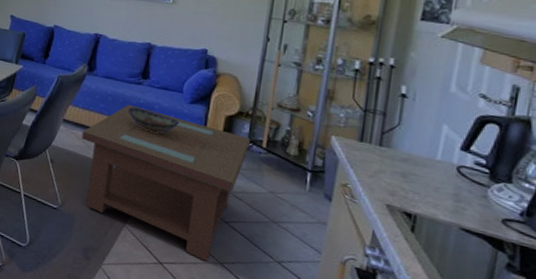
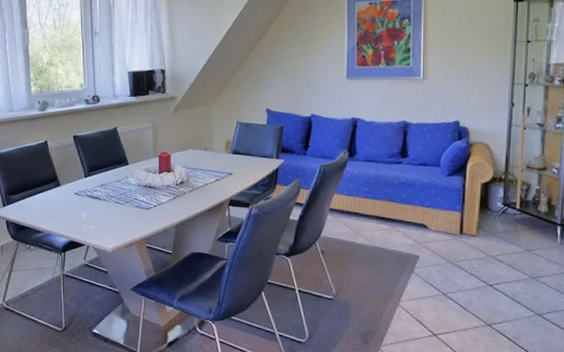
coffee table: present [82,105,250,262] -> none [349,185,505,326]
decorative bowl: present [128,107,180,134] -> none [391,187,440,210]

